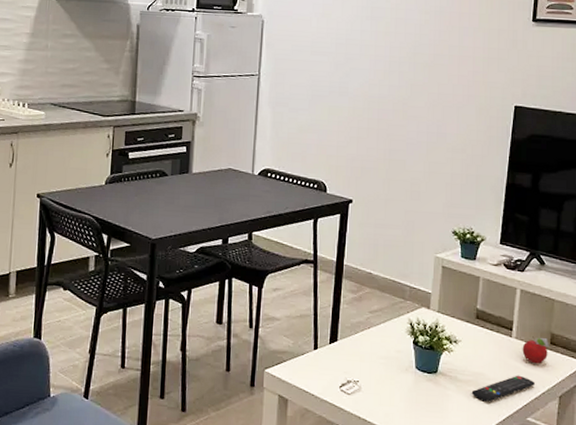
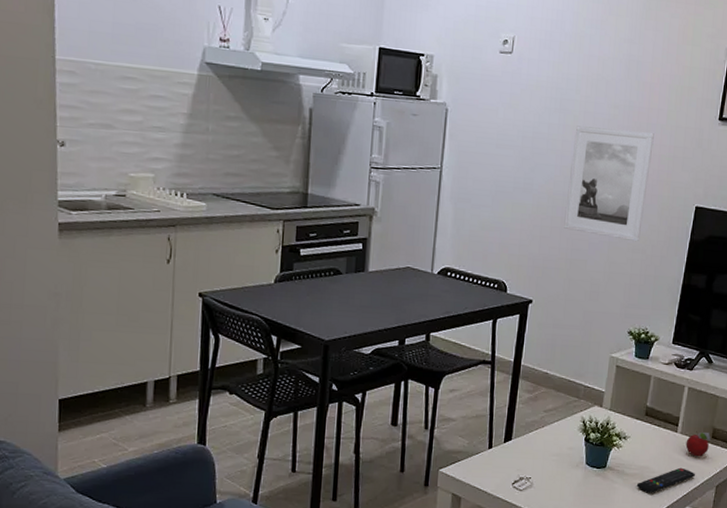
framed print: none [381,31,467,142] -> present [564,125,654,242]

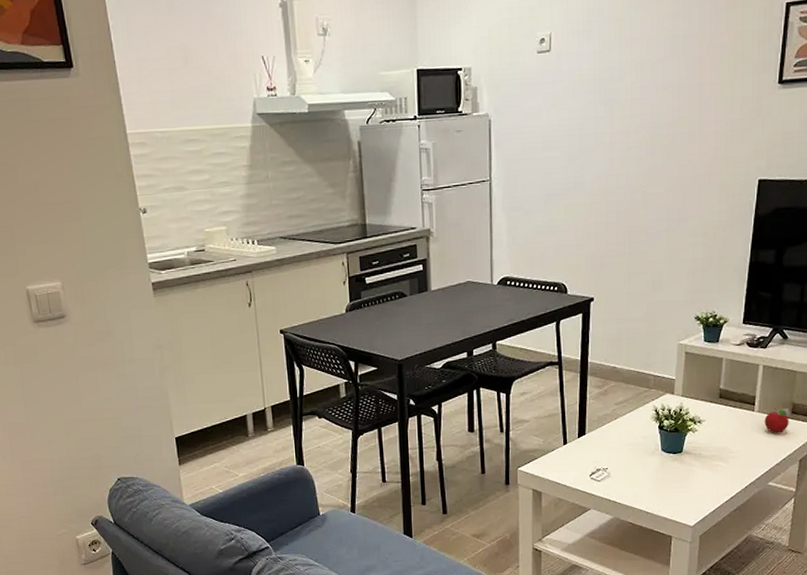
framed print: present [564,125,654,242] -> none [619,110,708,226]
remote control: present [636,467,695,493] -> none [715,445,776,473]

